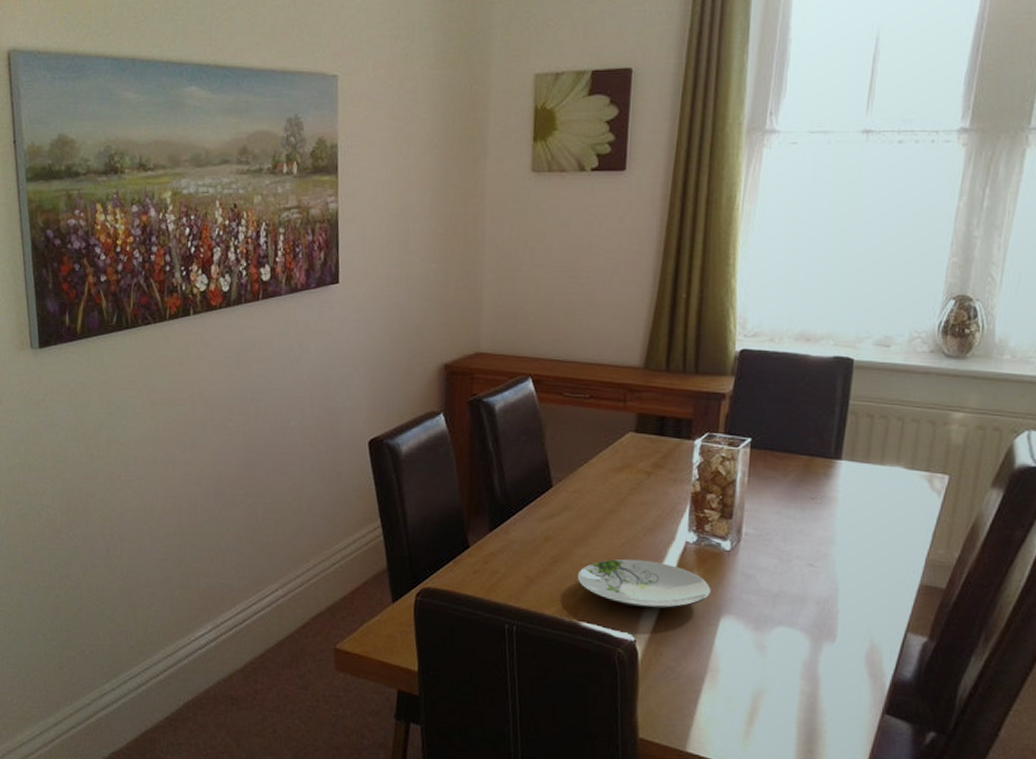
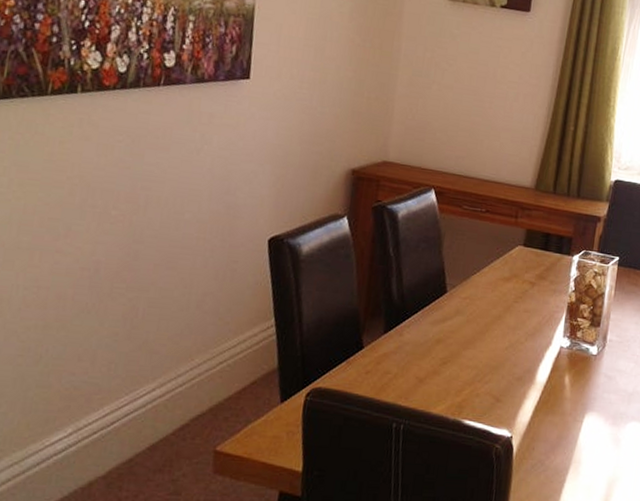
plate: present [577,559,711,609] -> none [463,361,579,407]

